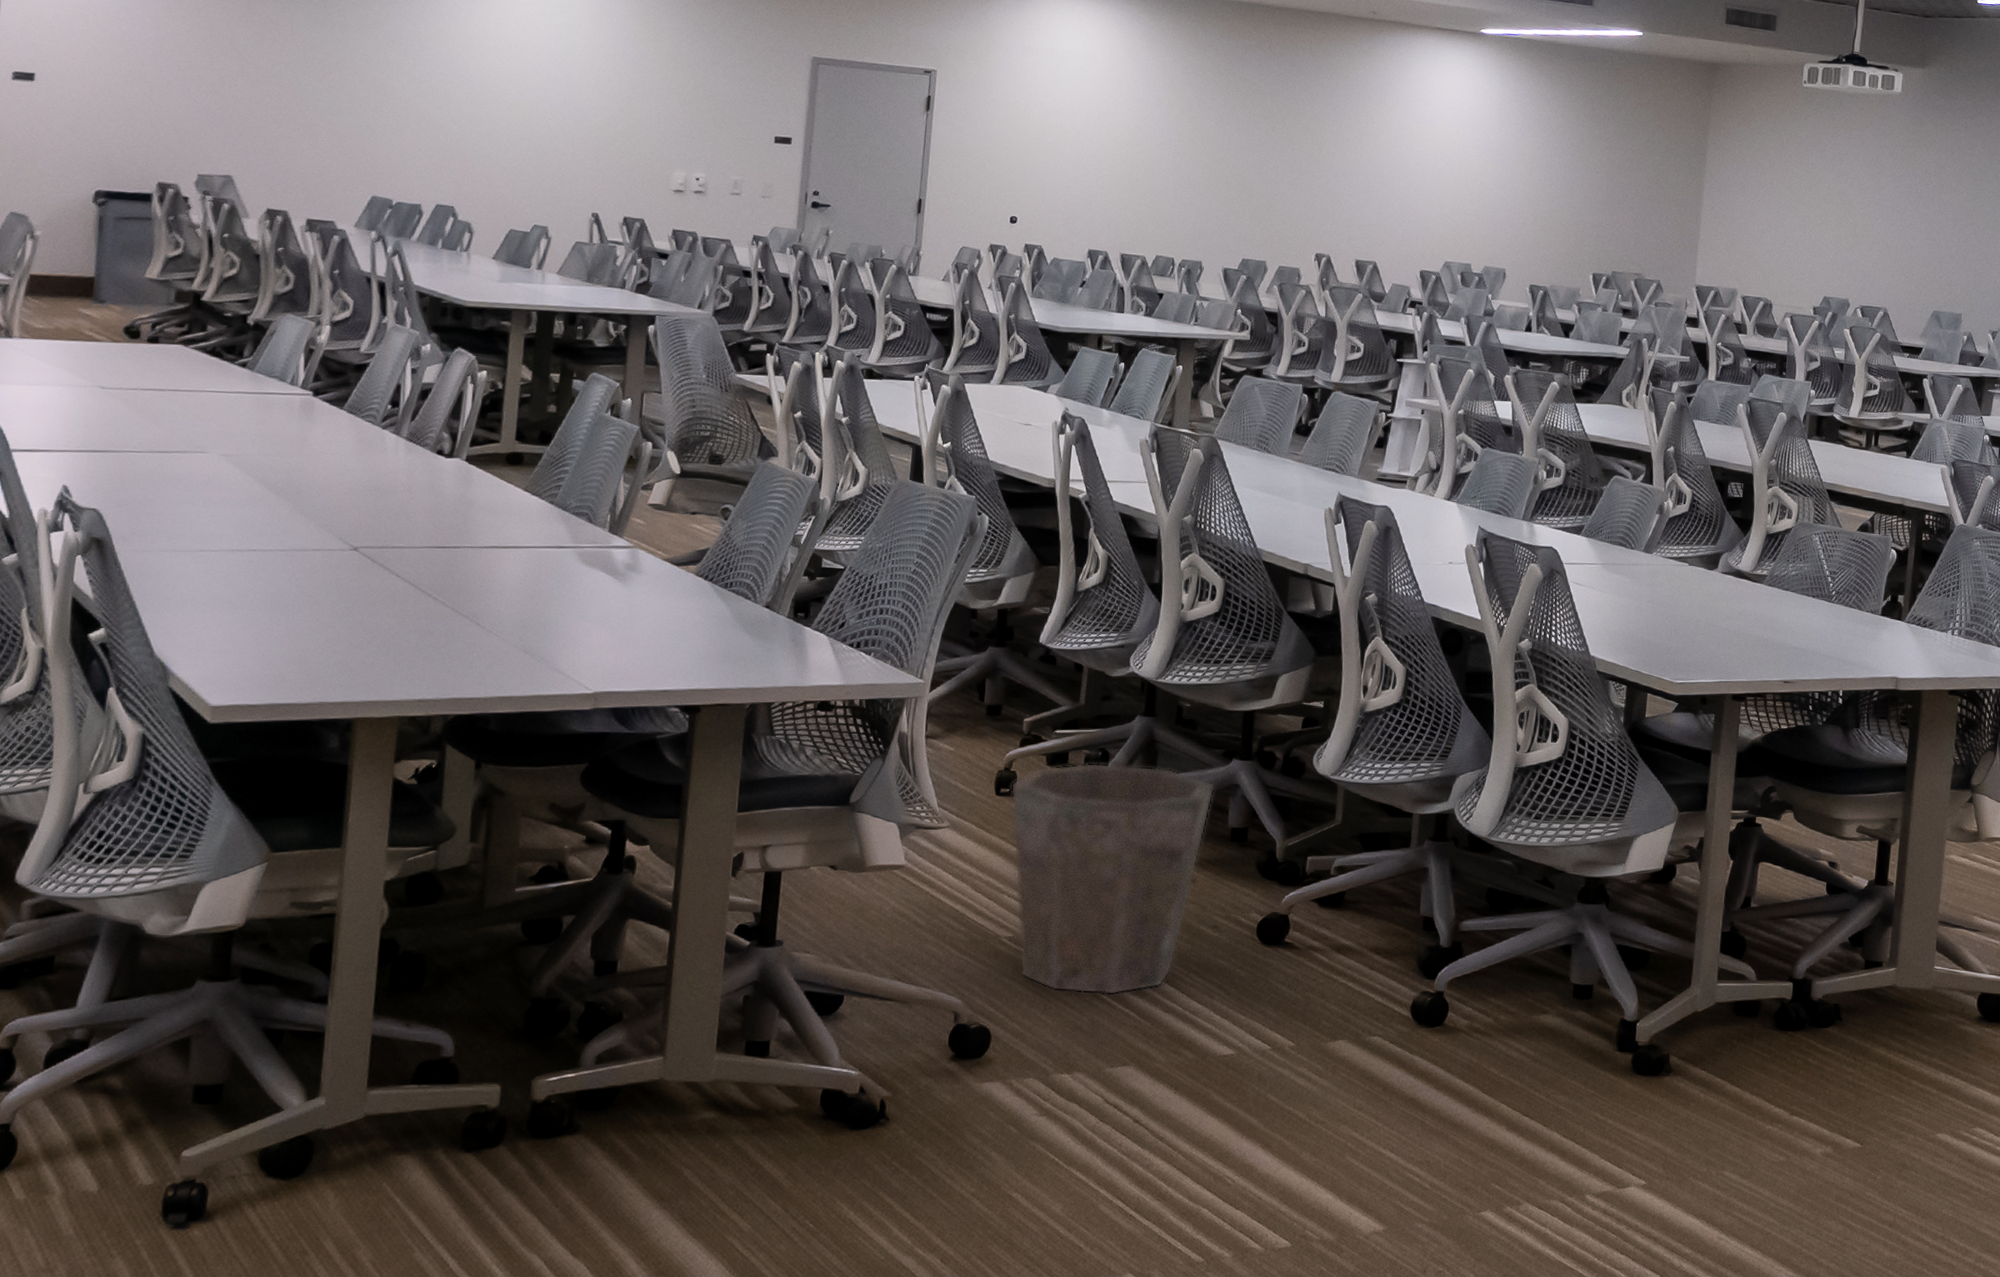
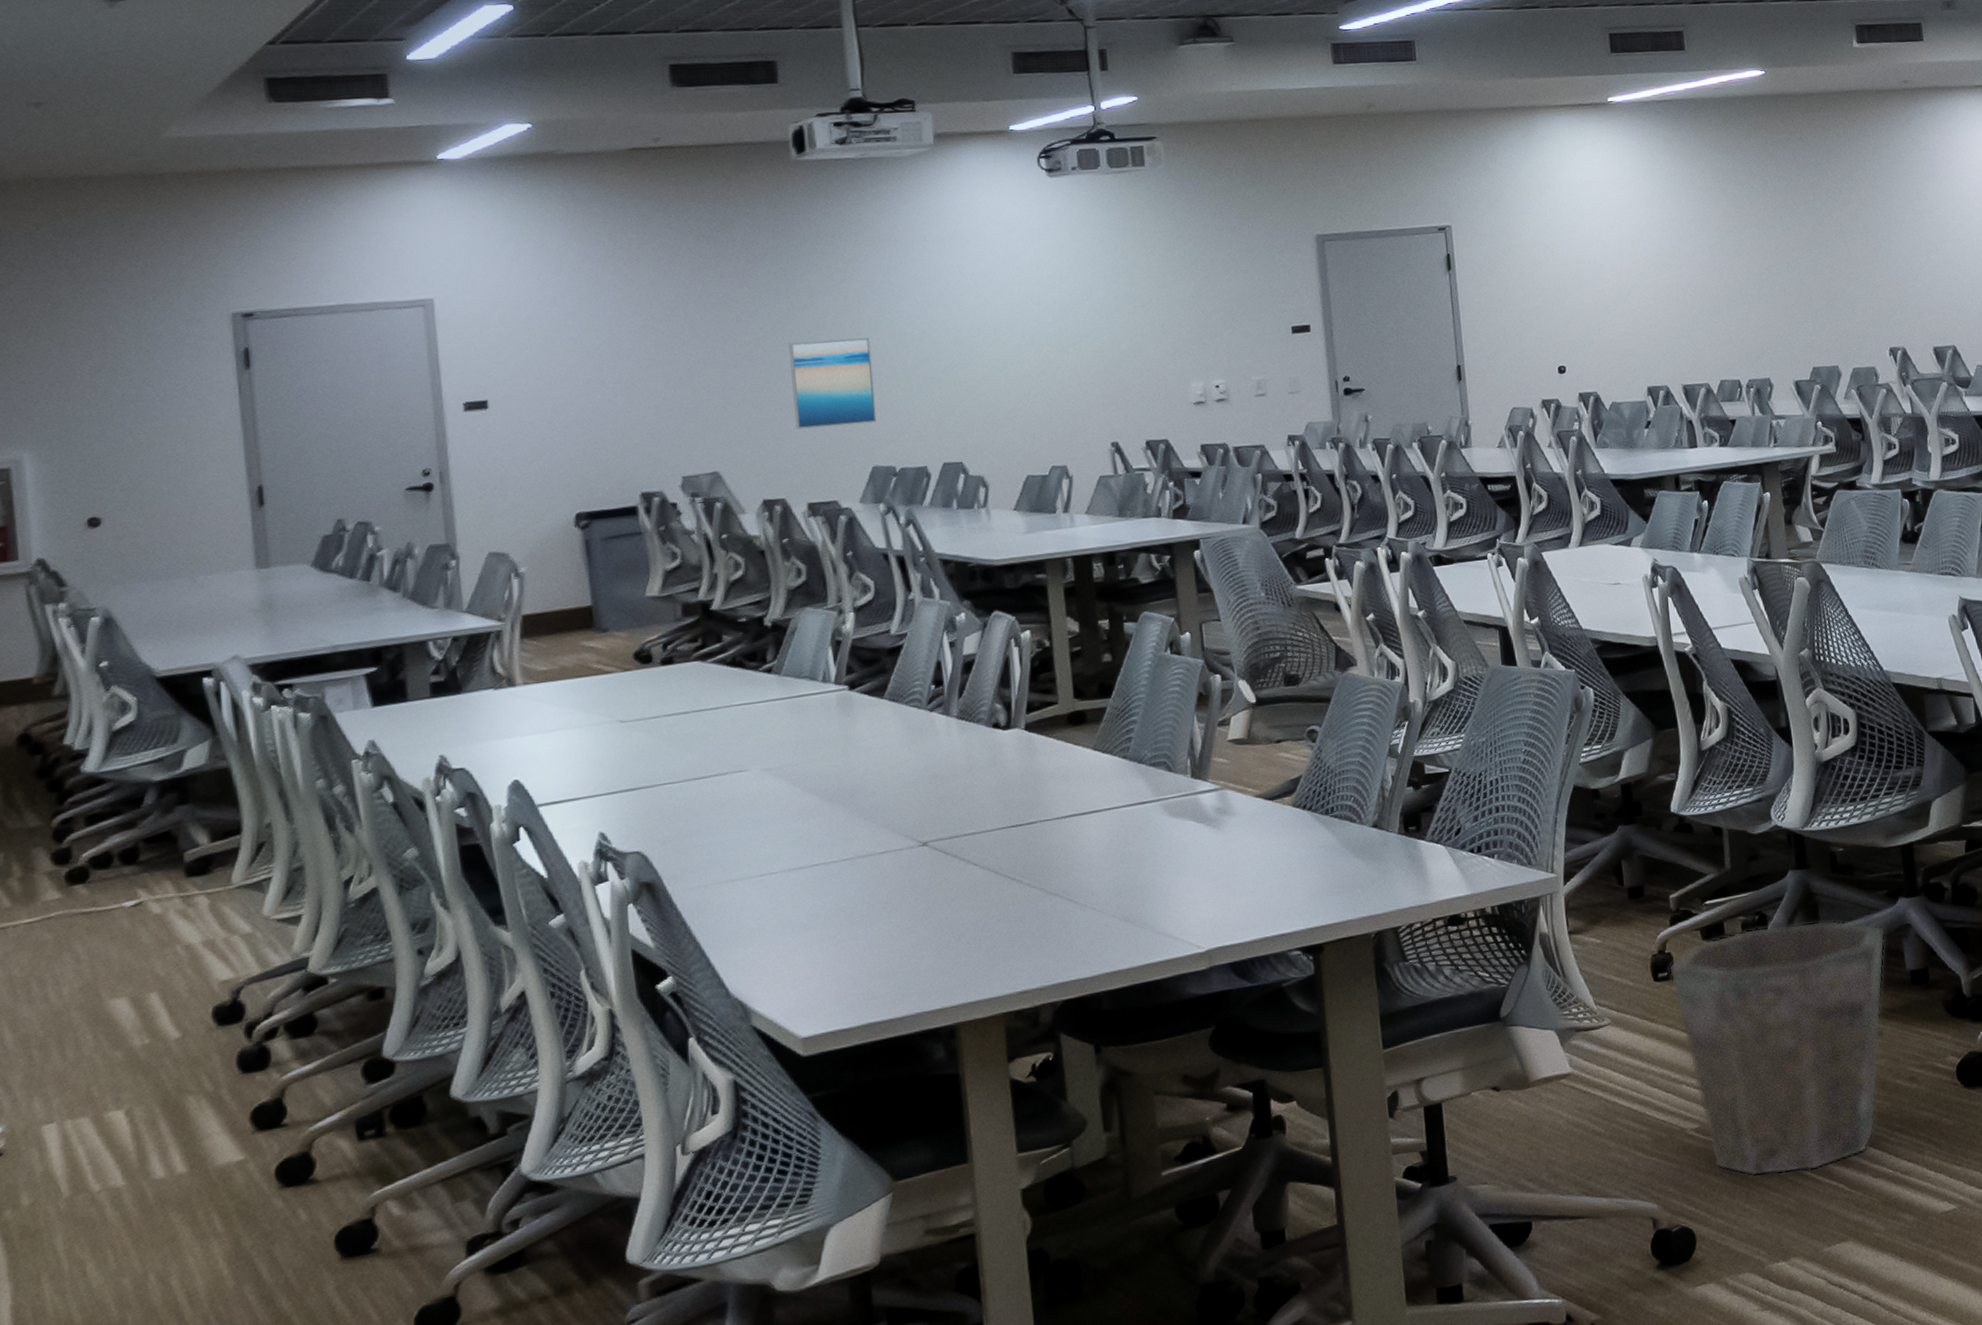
wall art: none [309,70,390,157] -> present [789,337,877,430]

